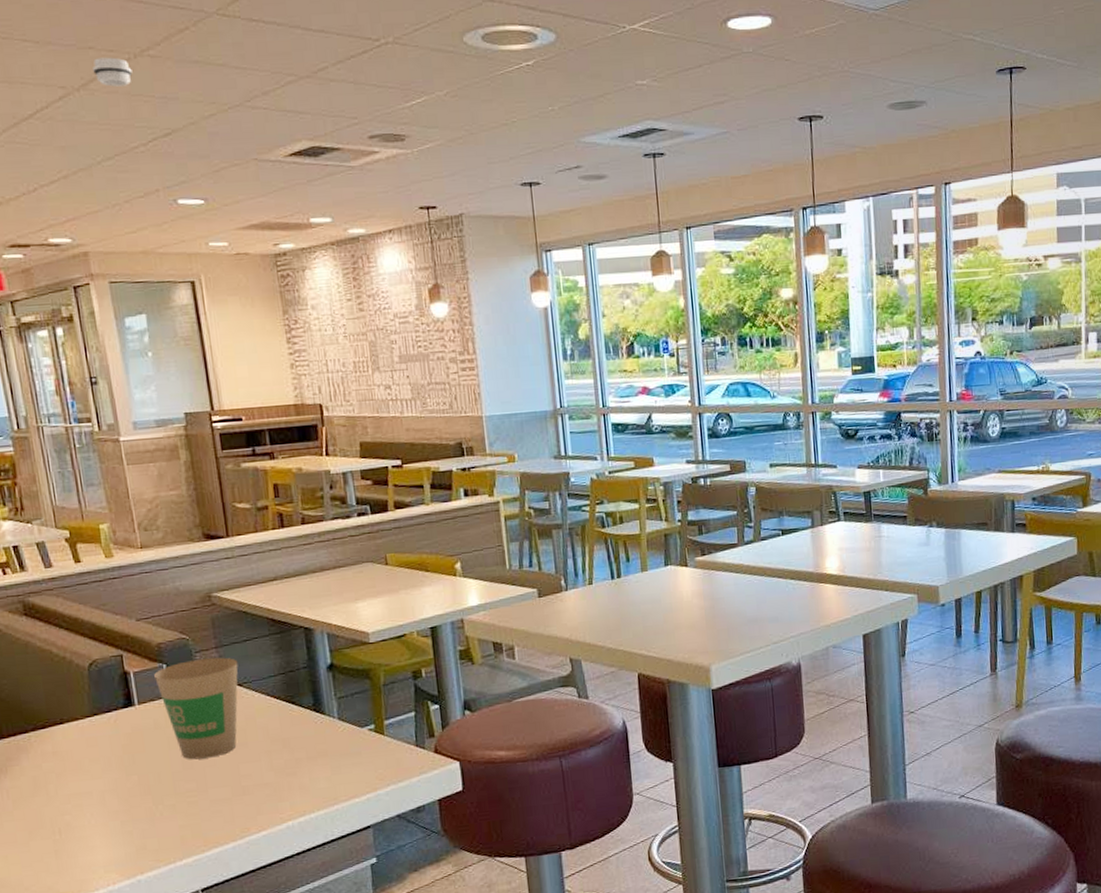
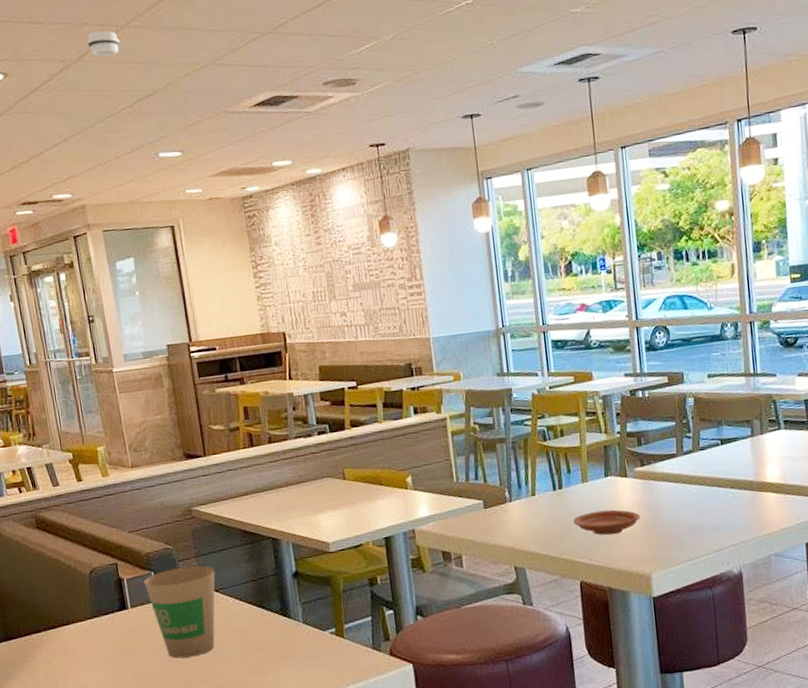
plate: none [631,599,700,626] -> present [573,509,641,535]

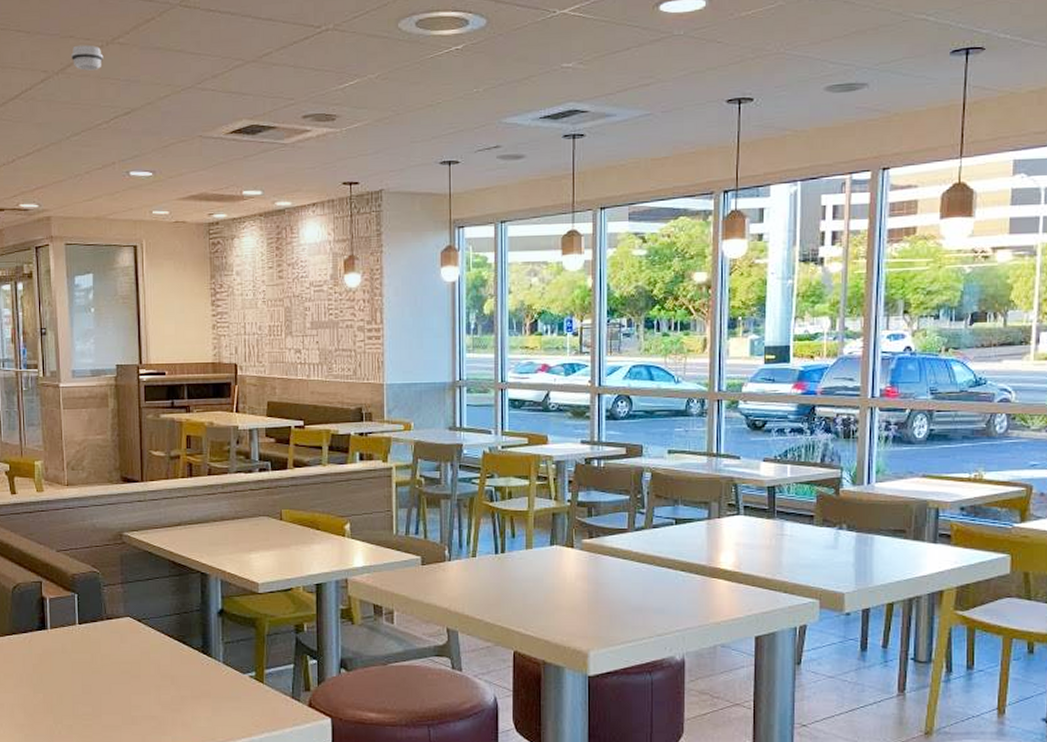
paper cup: present [144,565,215,659] -> none [67,593,139,686]
plate: present [573,509,641,535] -> none [513,580,583,607]

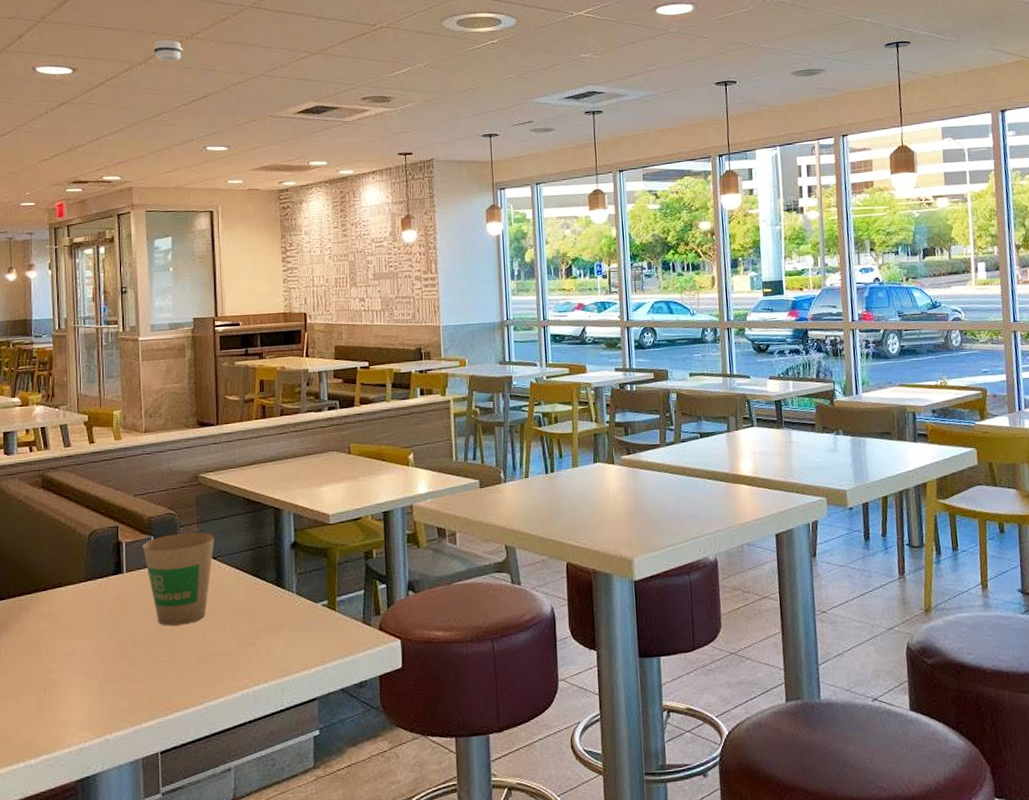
paper cup: none [67,593,139,686] -> present [143,532,215,626]

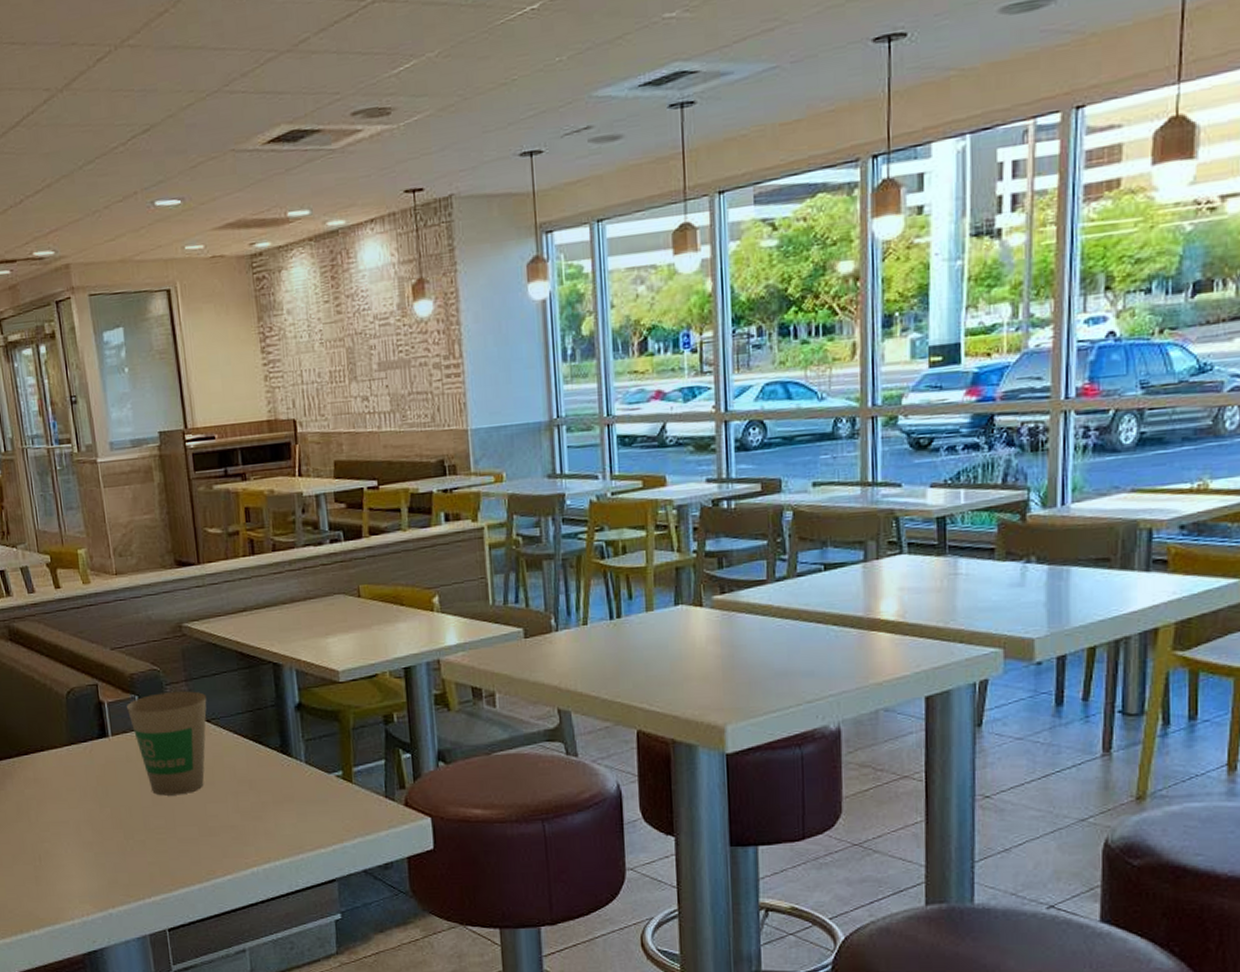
smoke detector: present [153,39,183,62] -> none [75,51,113,84]

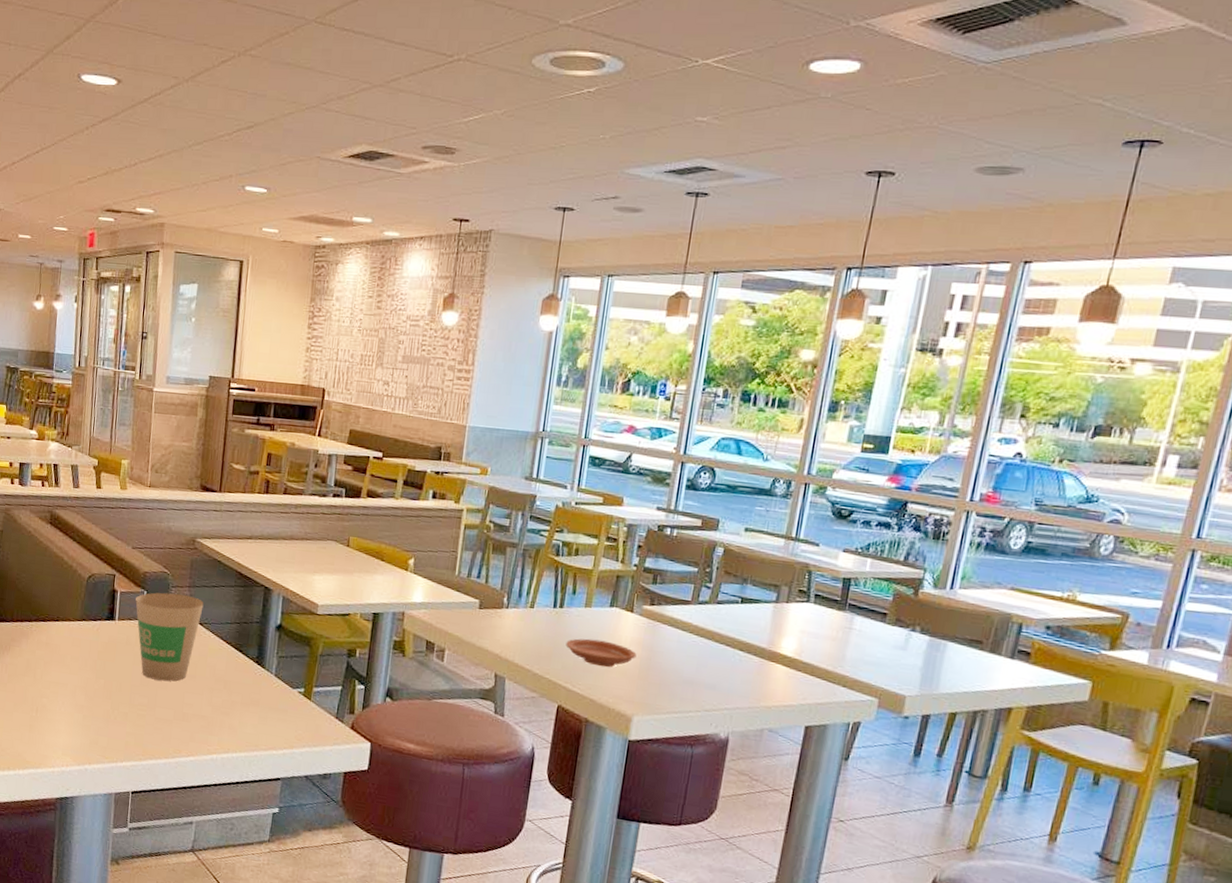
plate: none [632,645,716,677] -> present [566,638,637,667]

